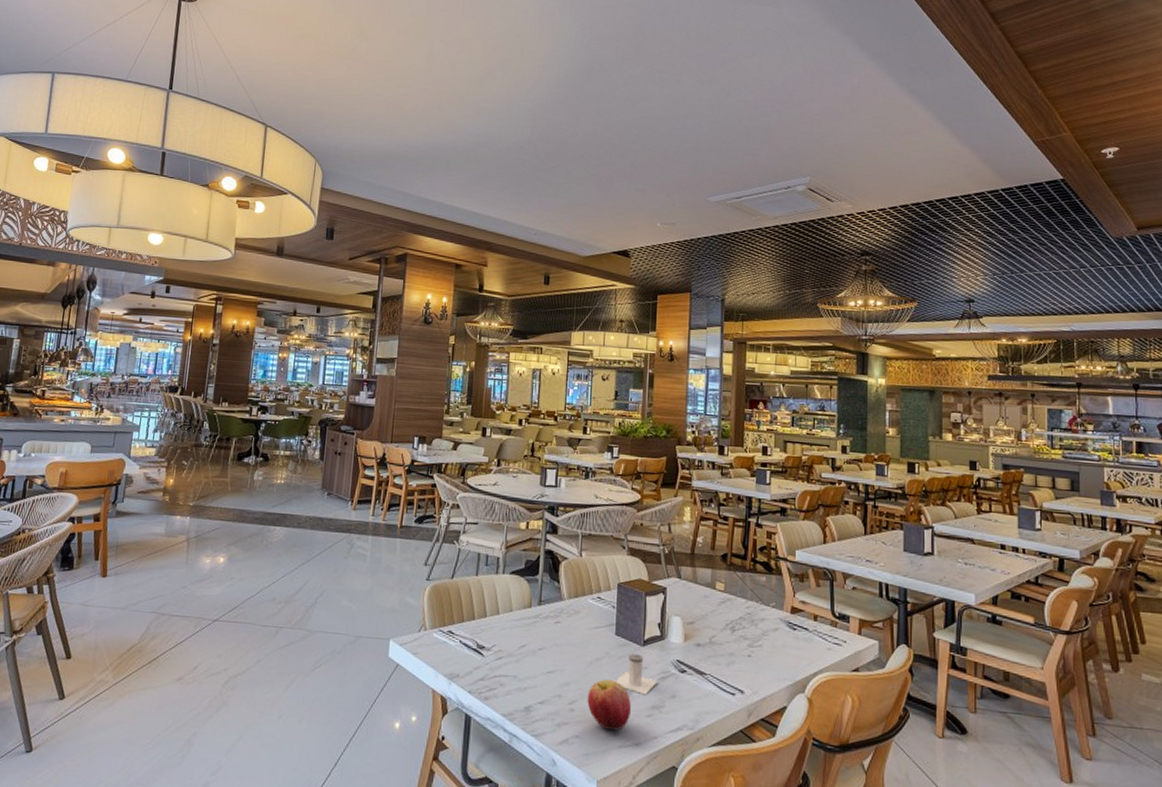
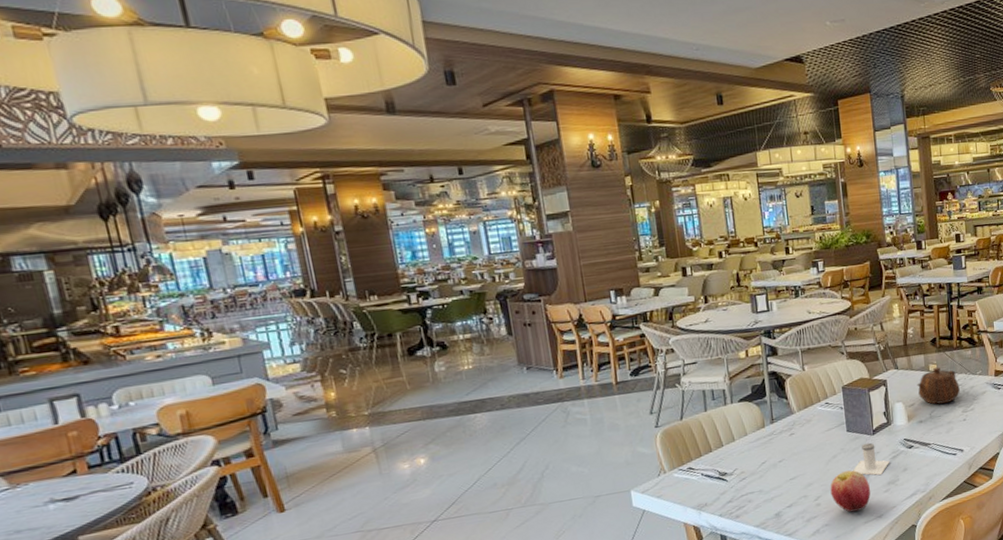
teapot: none [699,586,748,631] -> present [917,367,960,405]

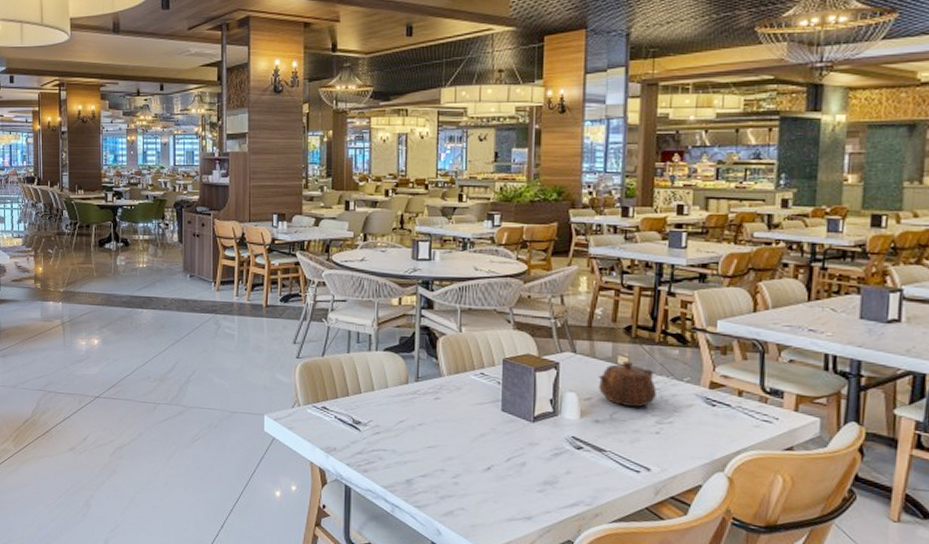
apple: present [830,470,871,512] -> none [472,454,520,505]
salt shaker: present [853,442,890,475] -> none [503,429,550,470]

